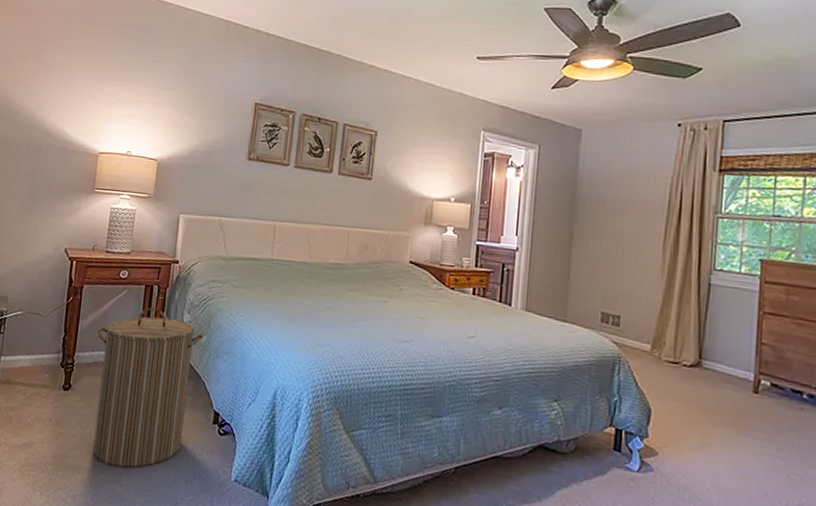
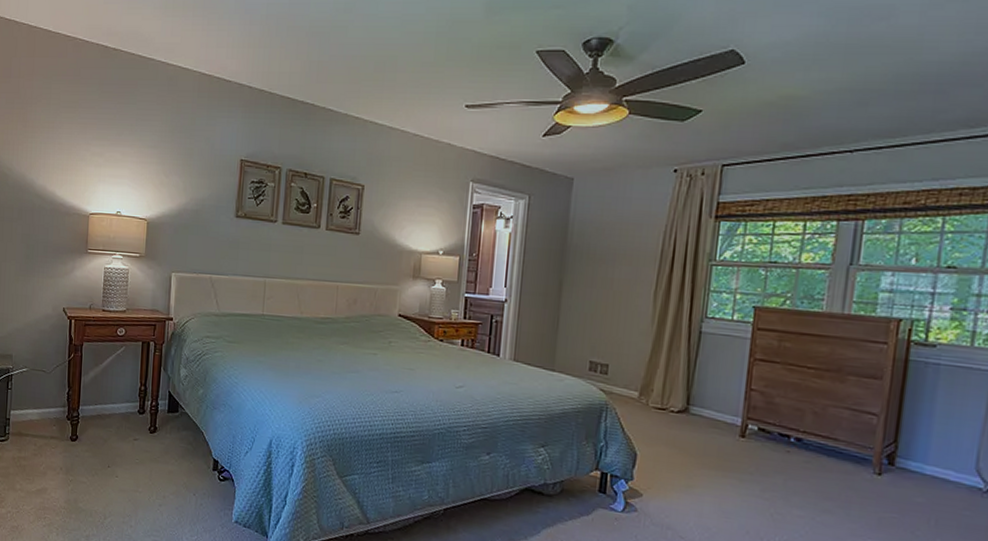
laundry hamper: present [92,307,205,468] -> none [98,362,201,511]

